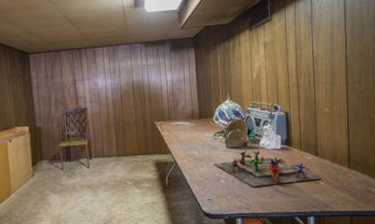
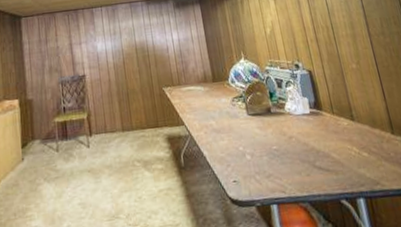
board game: present [214,150,320,187] -> none [236,116,362,162]

